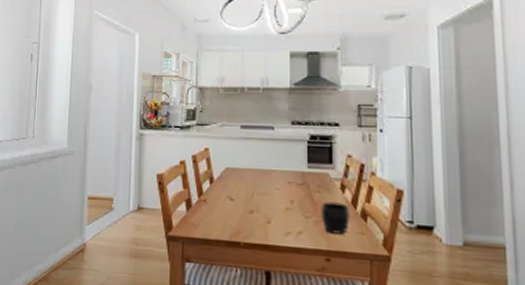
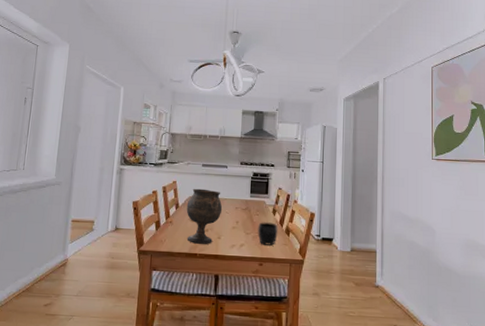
goblet: none [223,157,271,231] -> present [186,188,223,244]

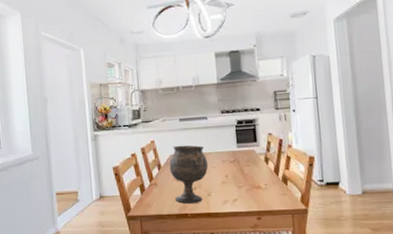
mug: present [257,222,278,246] -> none [249,172,274,198]

